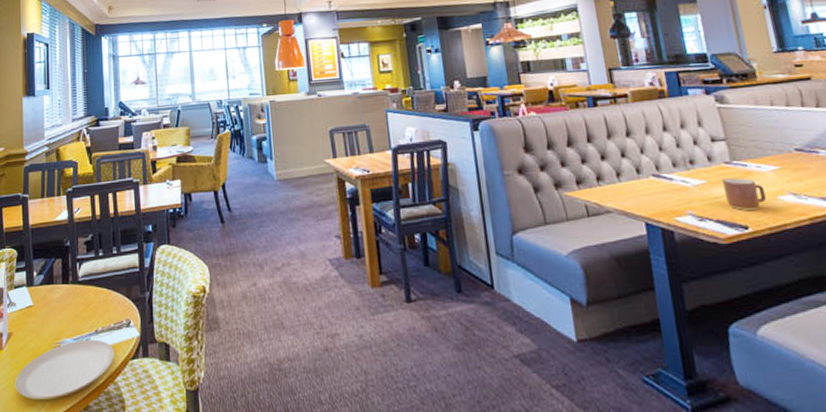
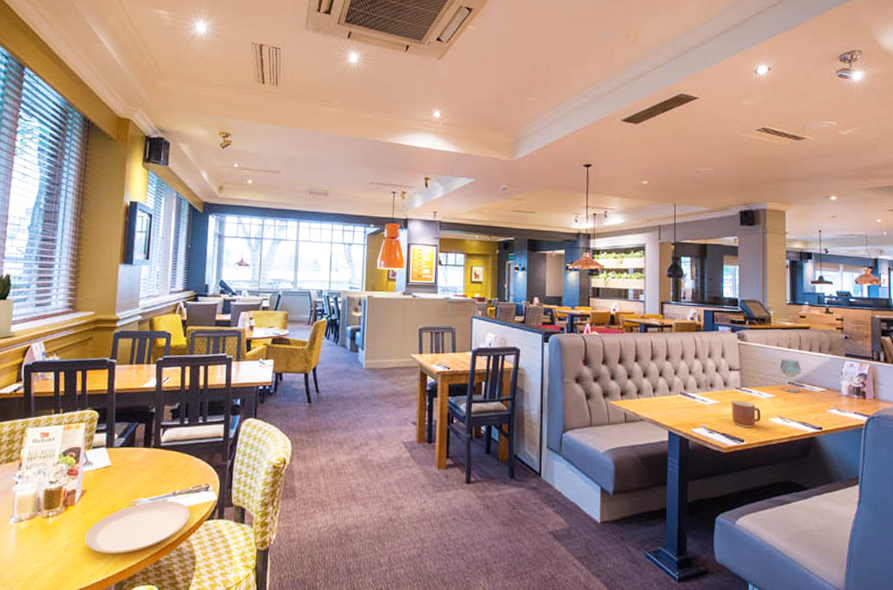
wine glass: none [778,120,815,162] -> present [779,359,801,393]

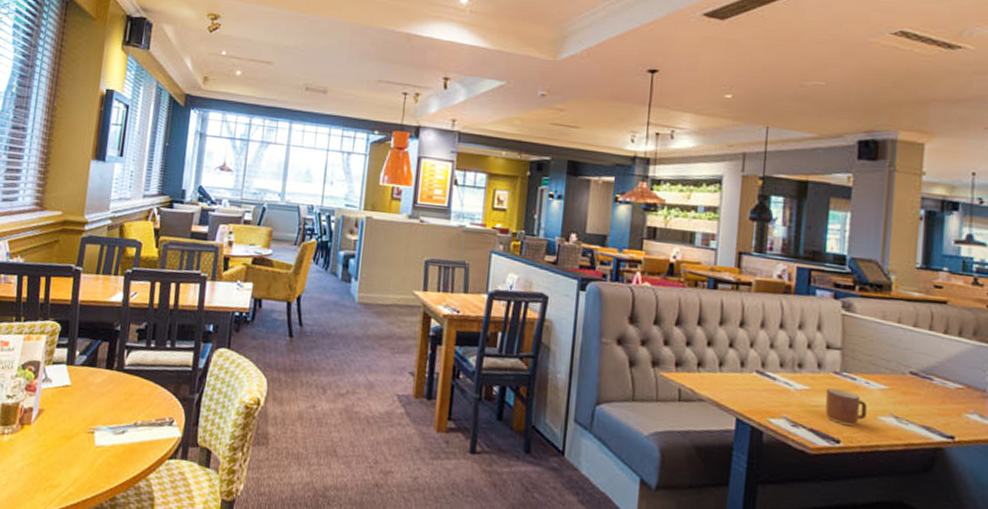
plate: present [85,500,191,555] -> none [39,429,152,485]
wine glass: present [779,359,801,393] -> none [898,340,931,388]

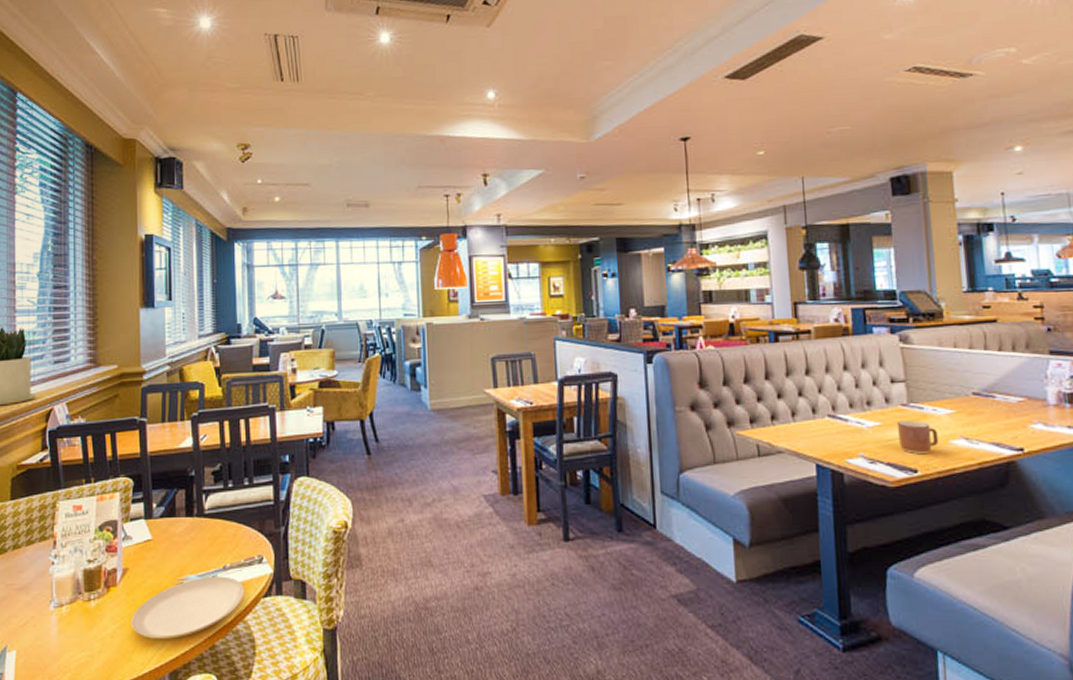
plate: none [39,429,152,485] -> present [131,576,245,640]

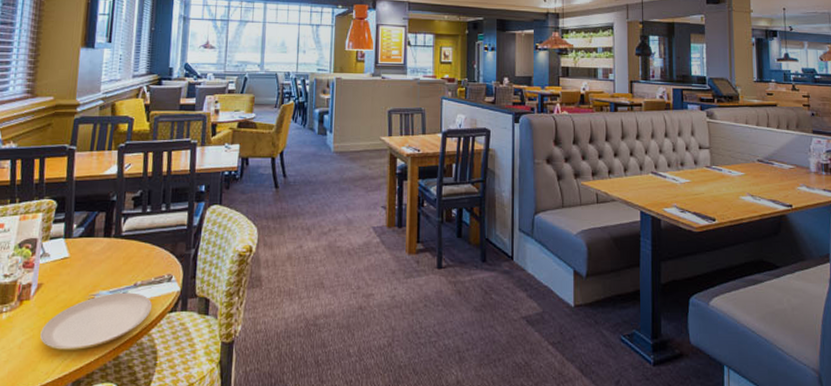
mug: present [896,421,938,455] -> none [702,179,732,207]

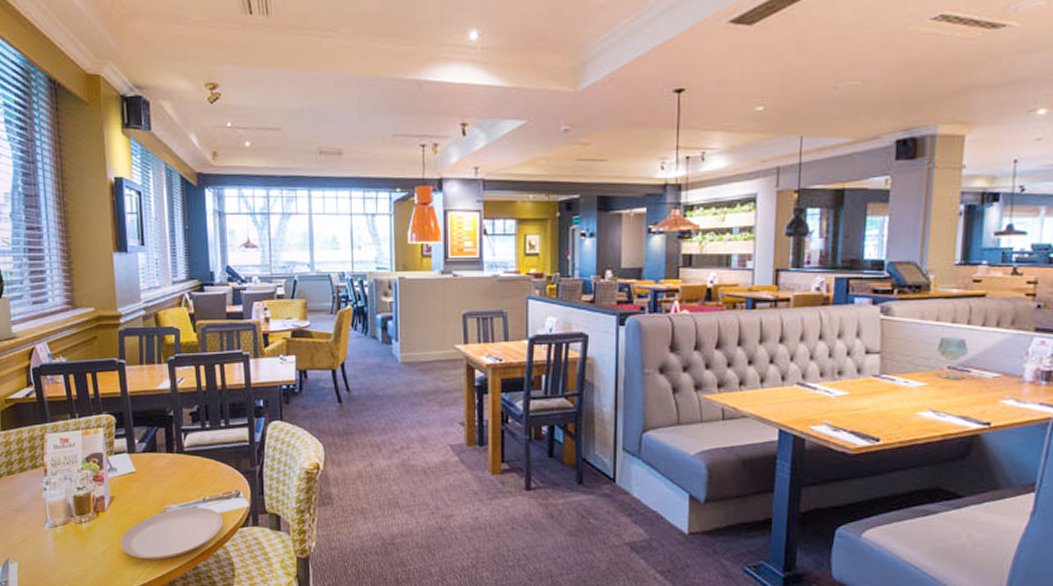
wine glass: none [748,137,770,171] -> present [936,337,968,381]

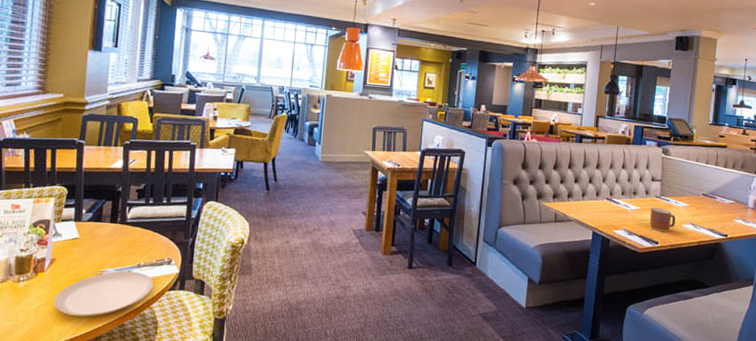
mug: none [864,391,906,425] -> present [649,208,676,232]
wine glass: present [936,337,968,381] -> none [696,173,715,204]

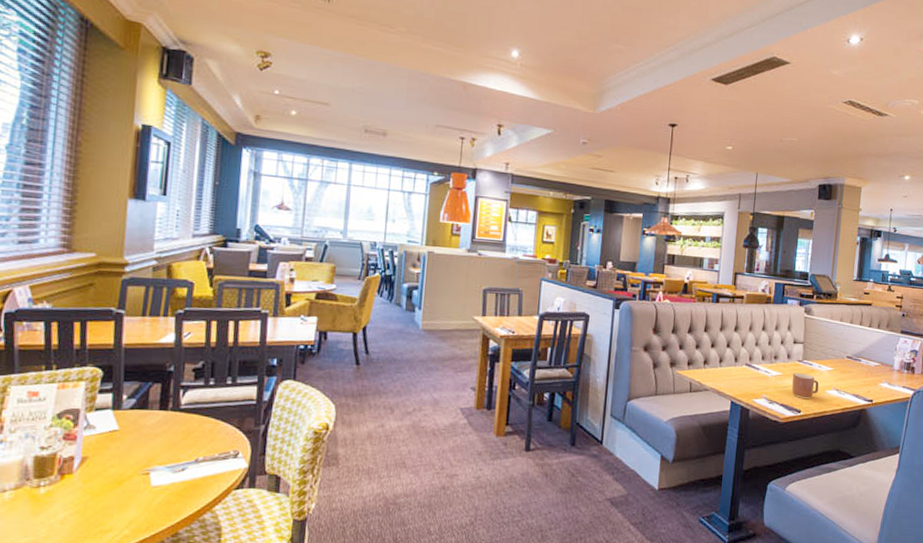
plate: present [54,271,154,317] -> none [86,468,216,527]

